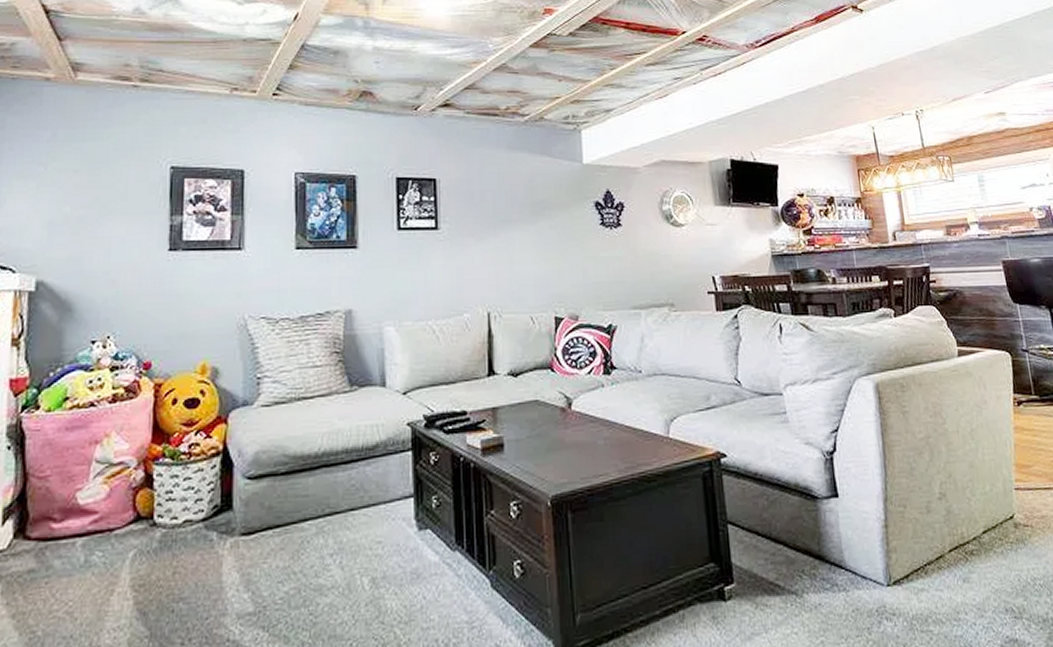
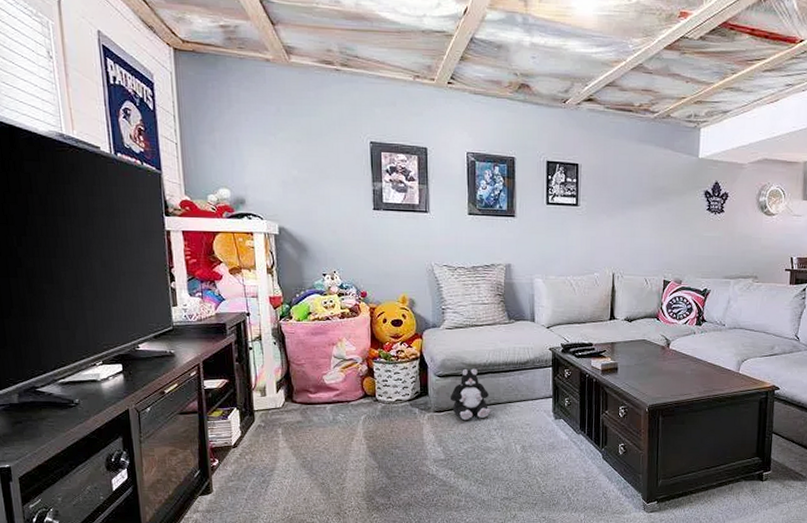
plush toy: none [264,460,325,545] -> present [450,367,491,421]

